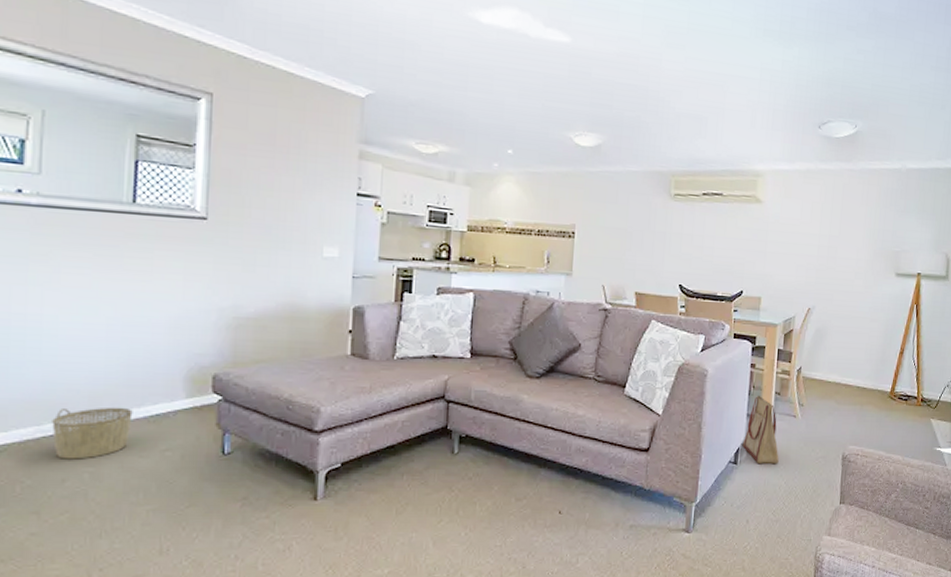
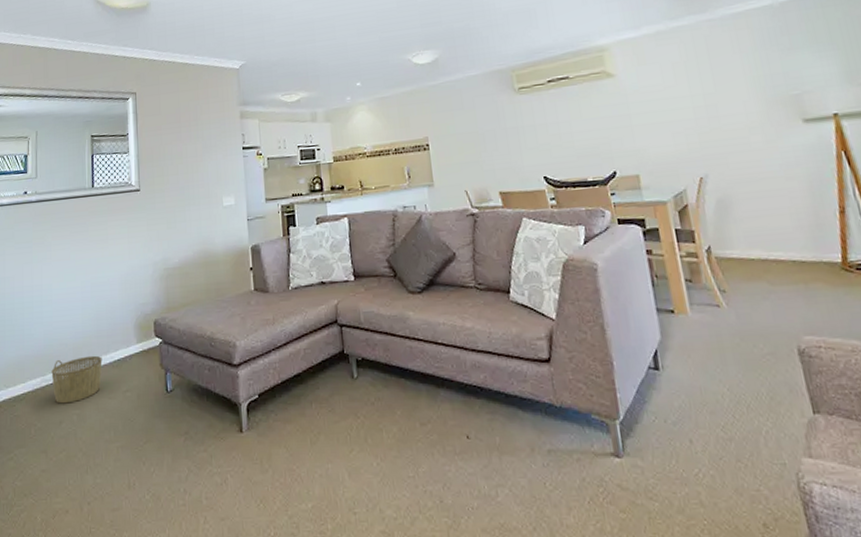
shopping bag: present [742,395,779,463] -> none [659,285,713,367]

